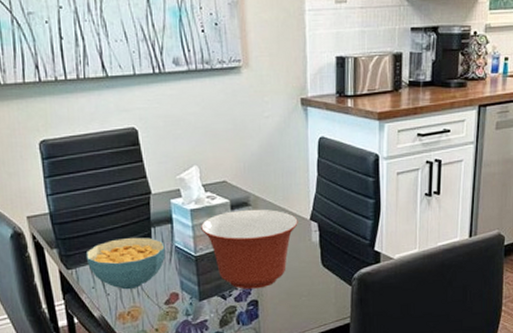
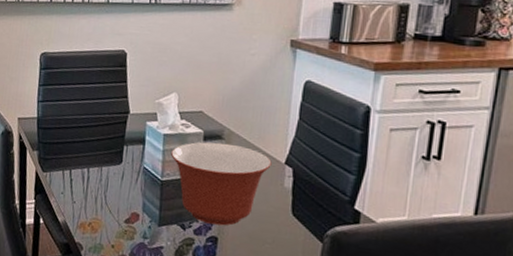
cereal bowl: present [85,237,166,290] -> none [61,151,134,202]

